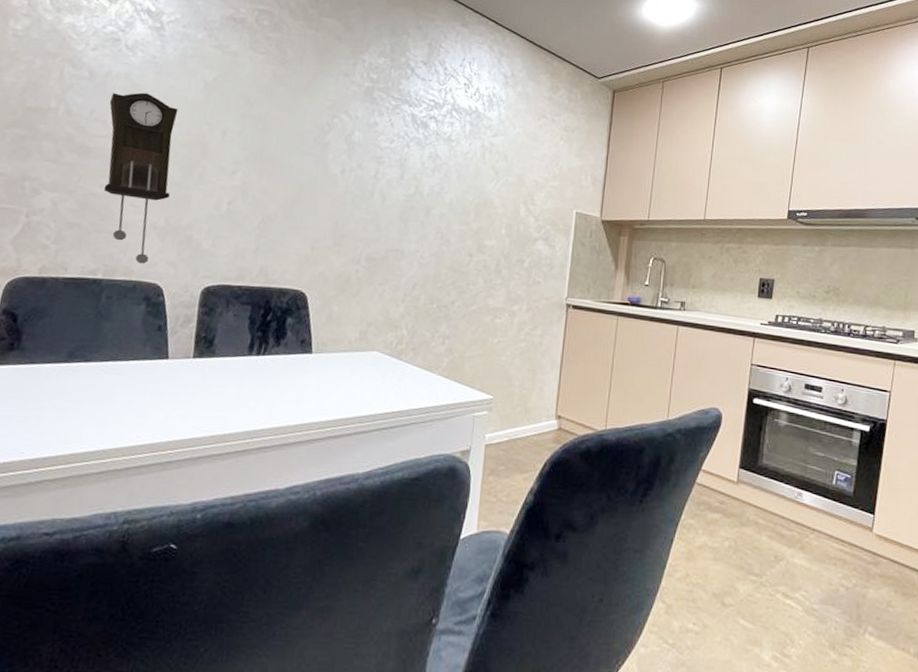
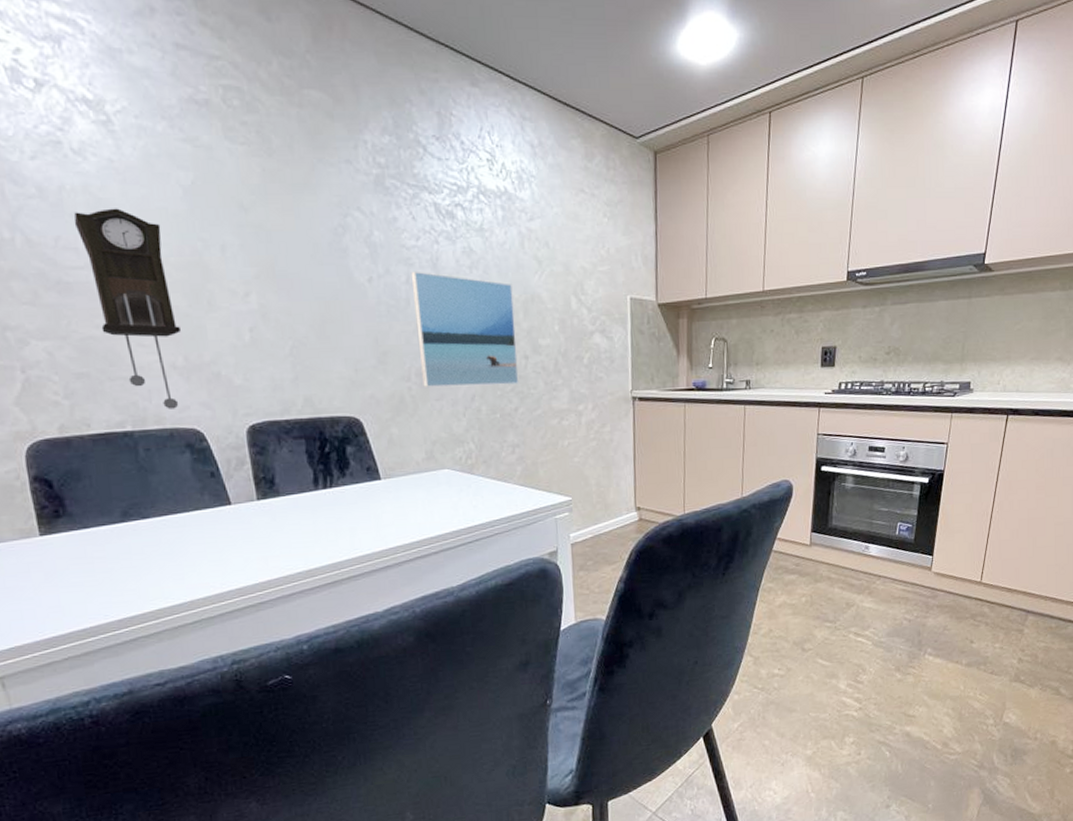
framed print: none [370,168,468,279] -> present [410,271,519,387]

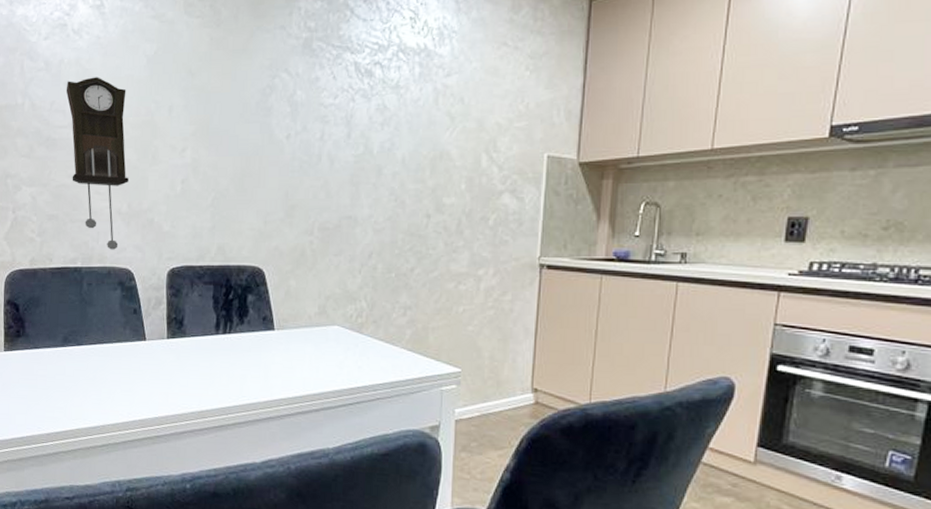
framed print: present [410,271,519,387] -> none [324,128,422,244]

